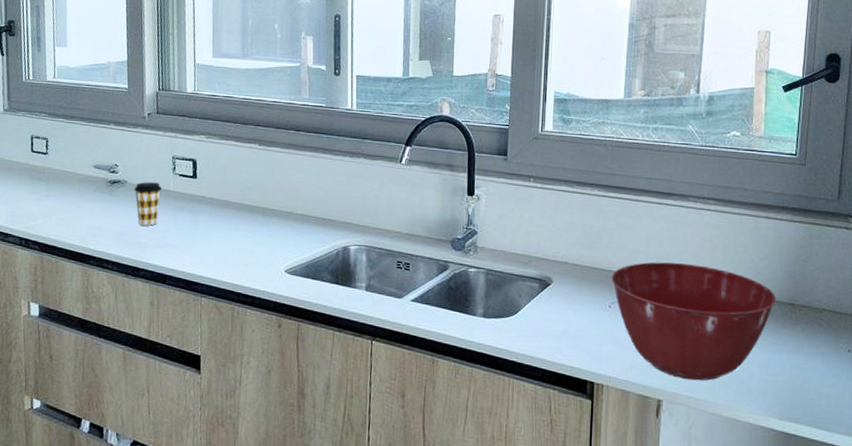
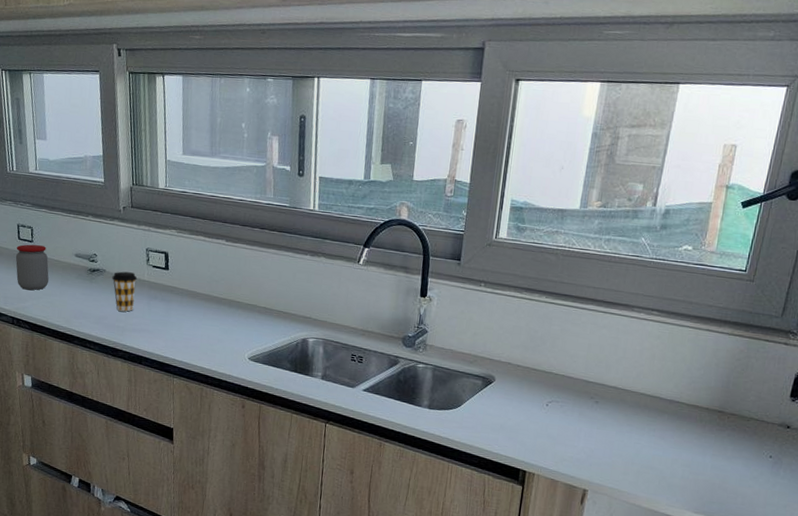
jar: none [27,157,64,207] -> present [15,244,49,290]
mixing bowl: present [611,262,777,381] -> none [550,366,708,475]

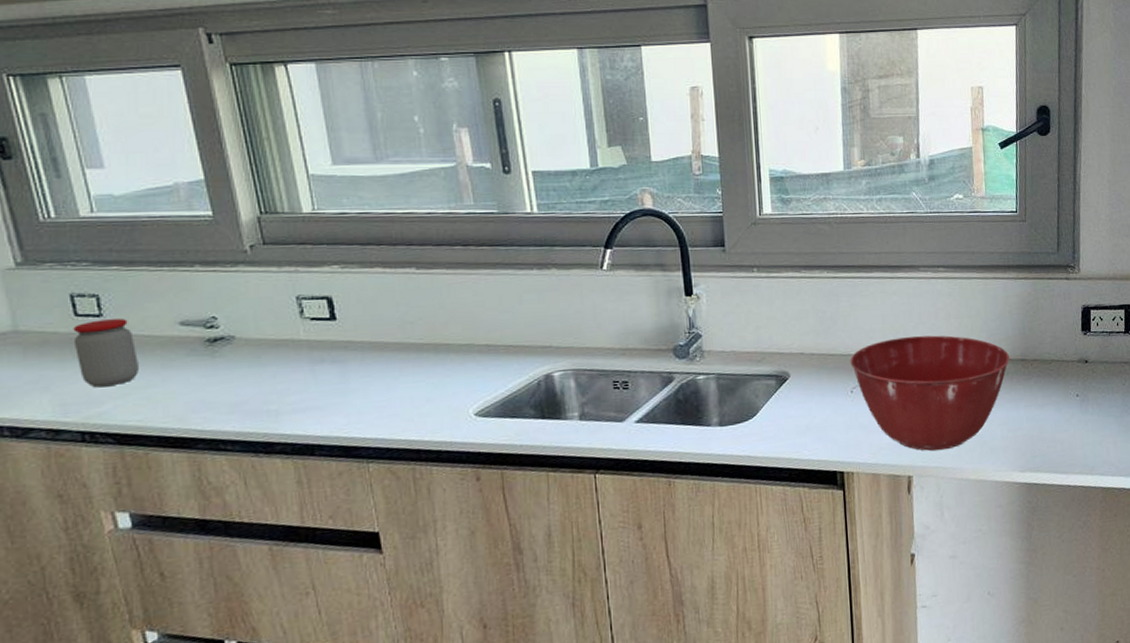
coffee cup: present [112,271,138,312] -> none [247,332,289,389]
mixing bowl: none [550,366,708,475] -> present [850,335,1010,451]

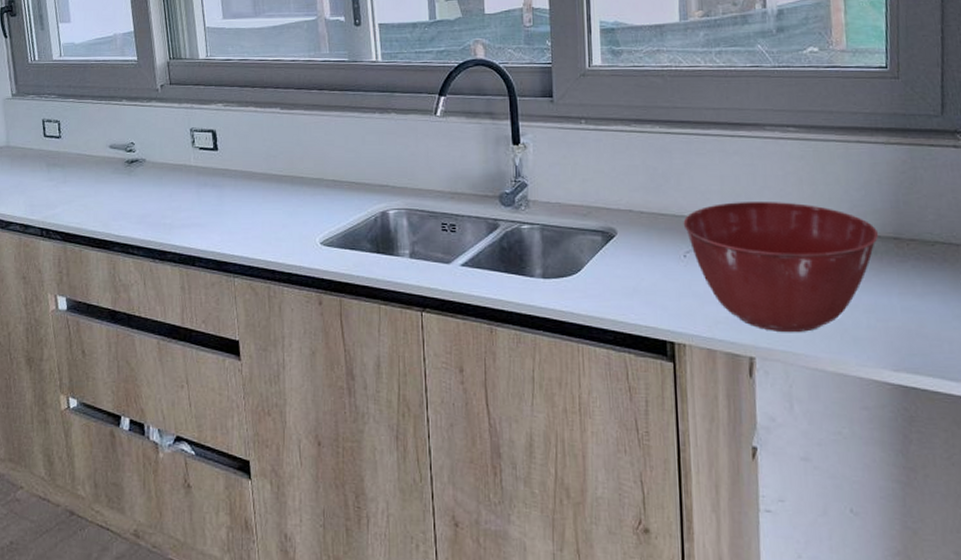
jar: present [73,319,139,388] -> none [41,141,81,194]

